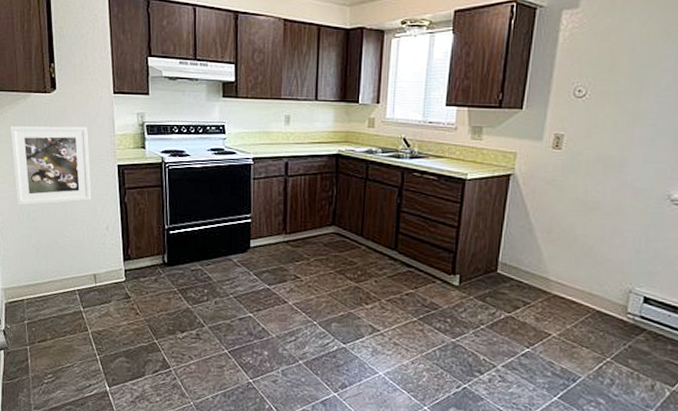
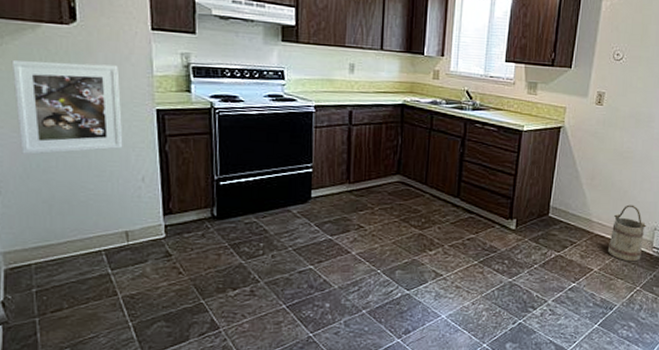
bucket: none [568,262,619,329] -> present [607,204,647,262]

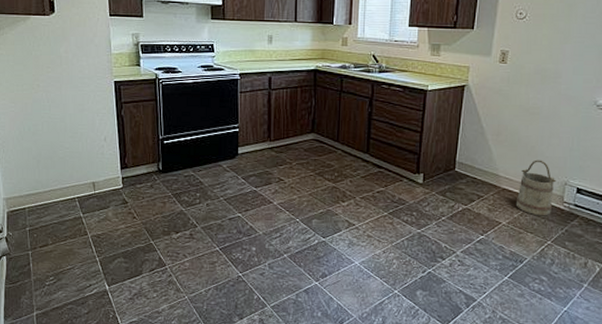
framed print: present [11,59,123,155] -> none [10,45,90,120]

